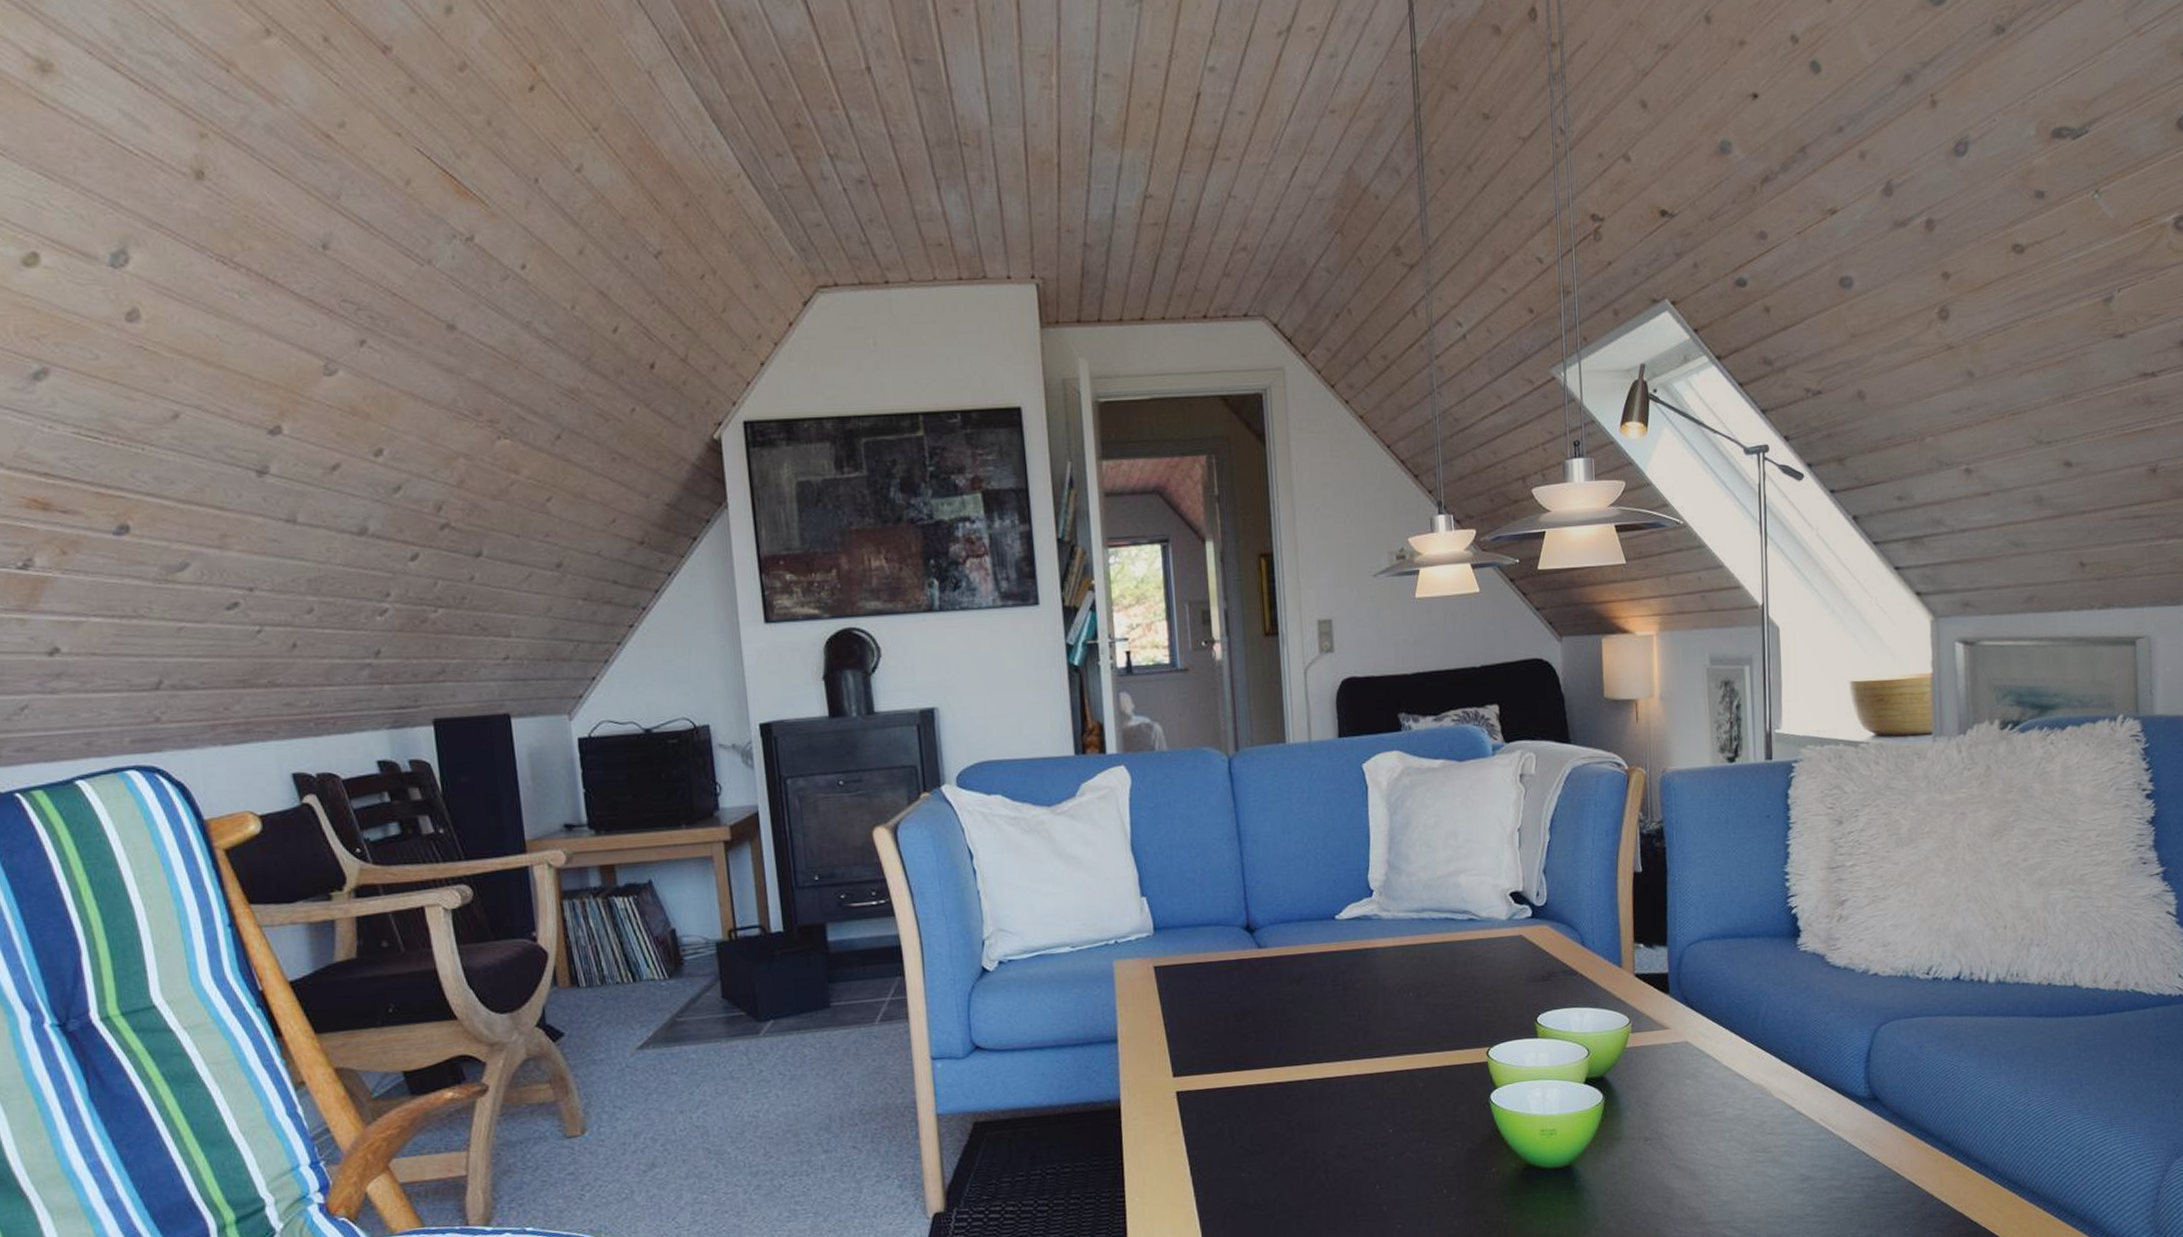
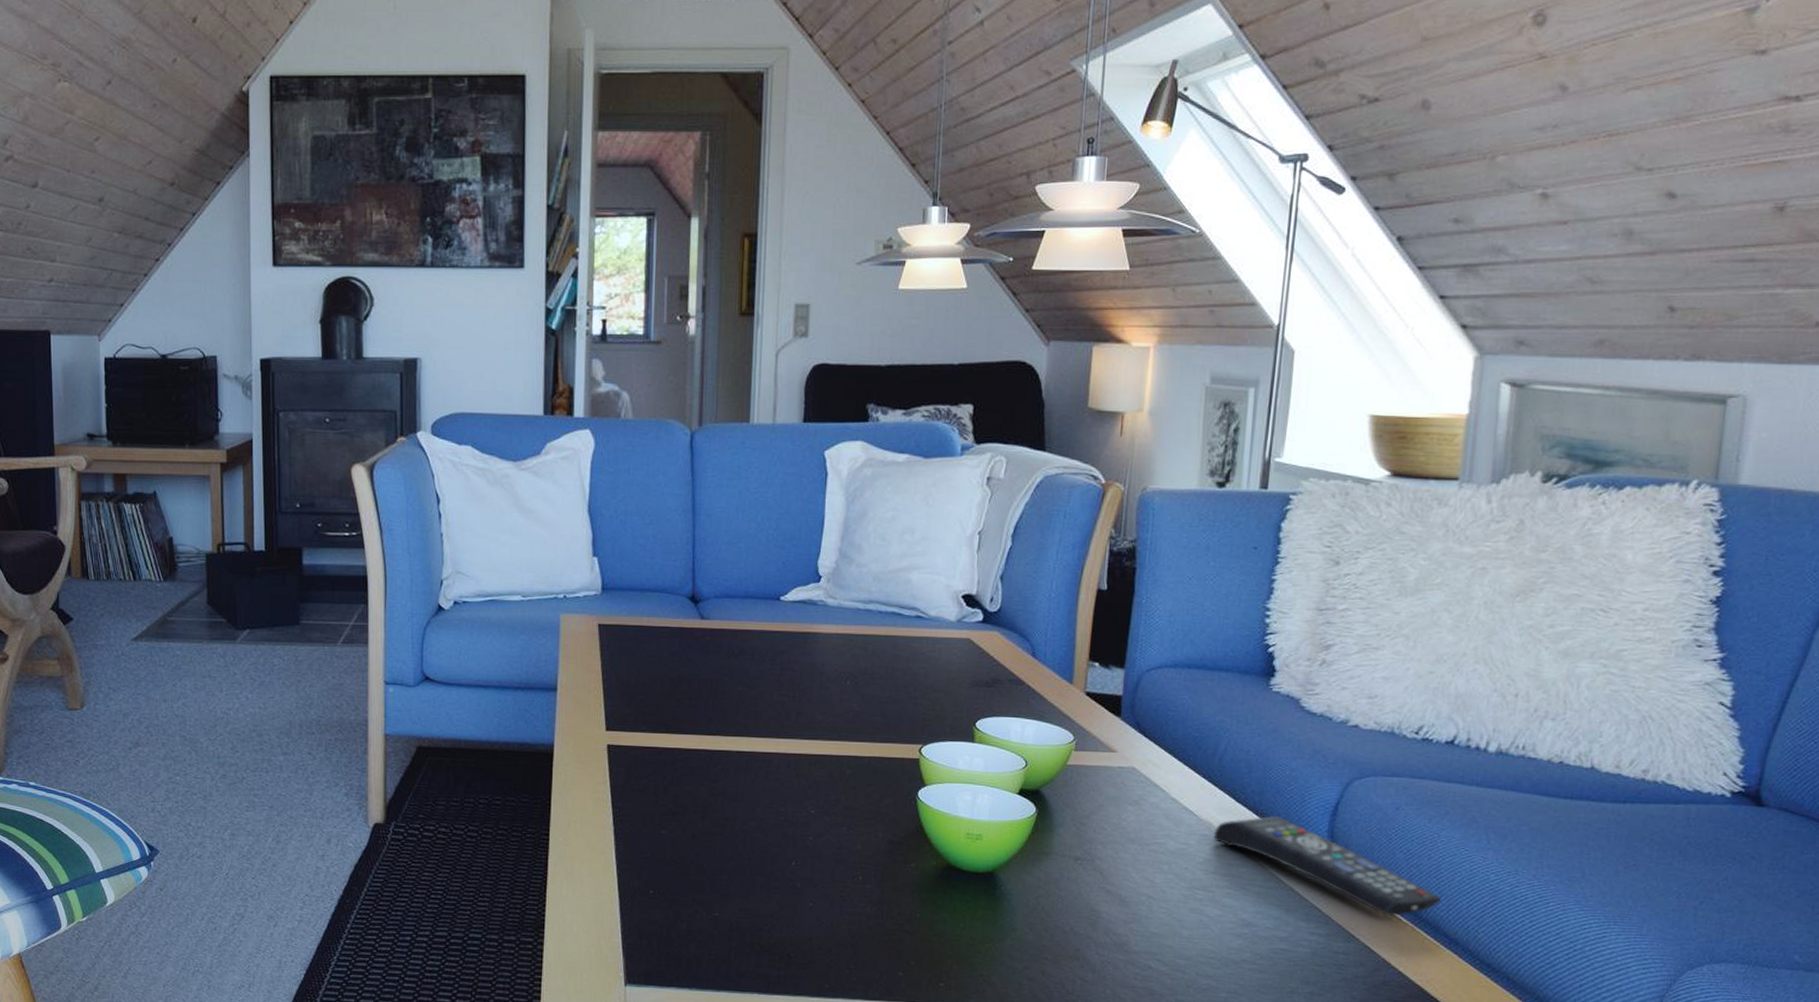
remote control: none [1766,1070,1968,1151] -> present [1213,816,1441,917]

